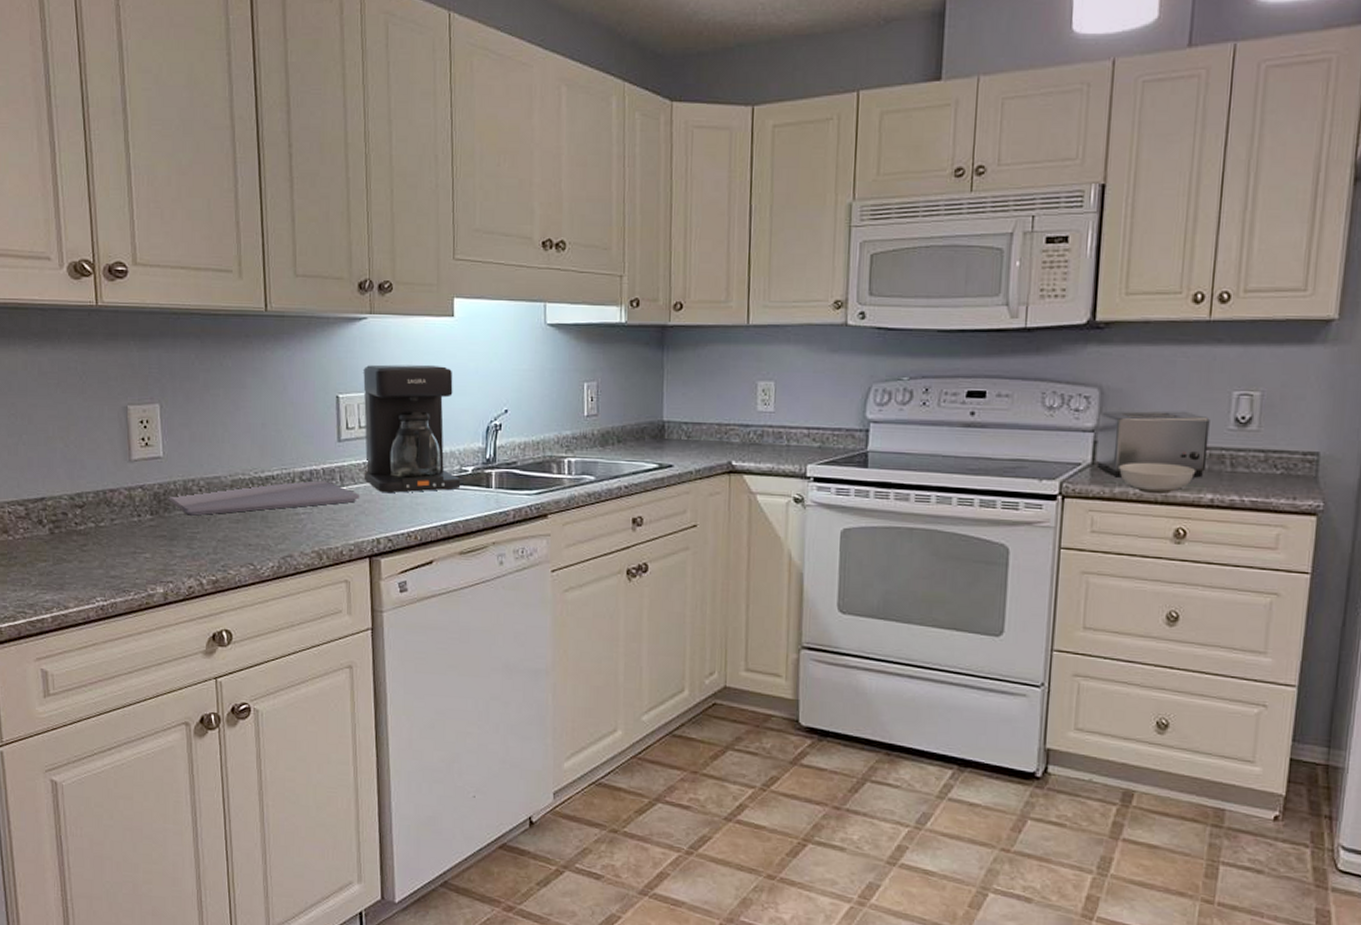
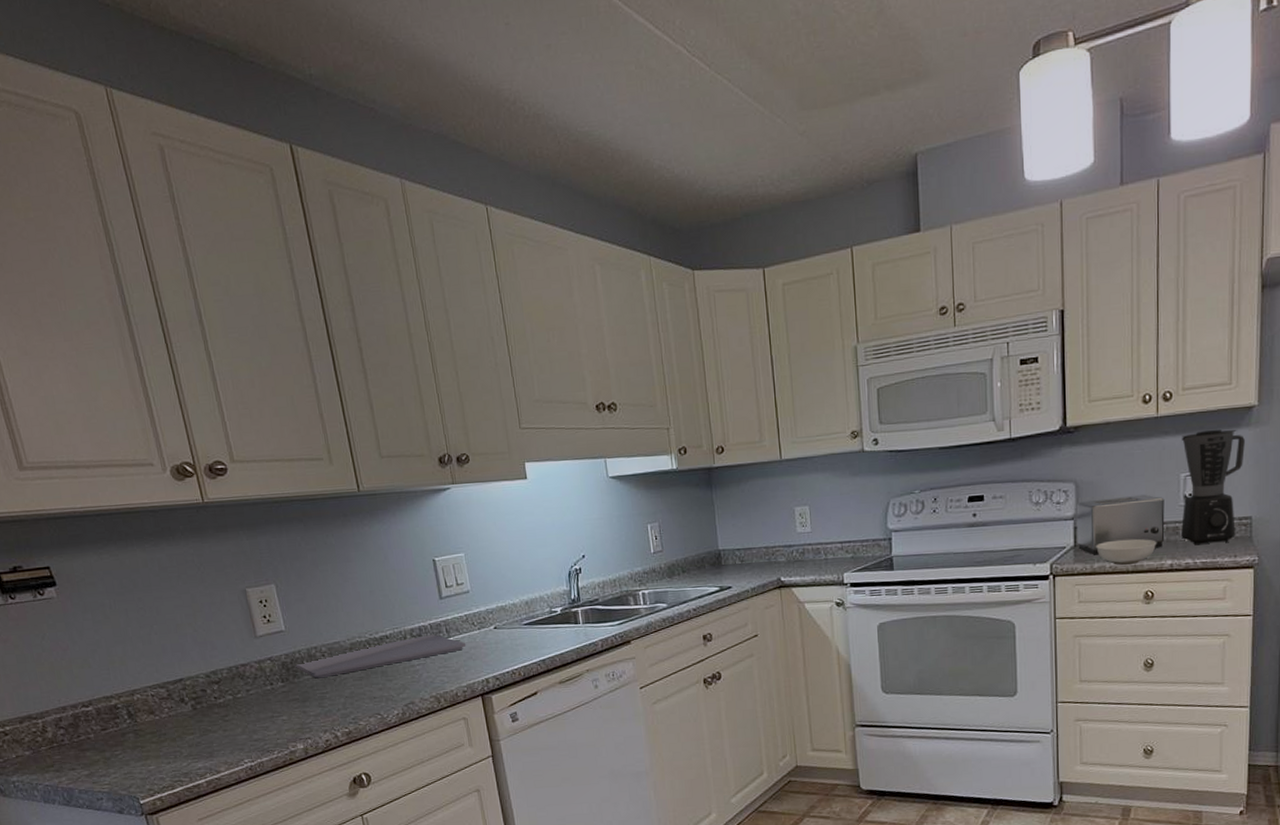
coffee maker: present [363,364,461,494] -> none [453,523,553,639]
blender: none [1228,343,1318,480] -> present [1181,430,1245,545]

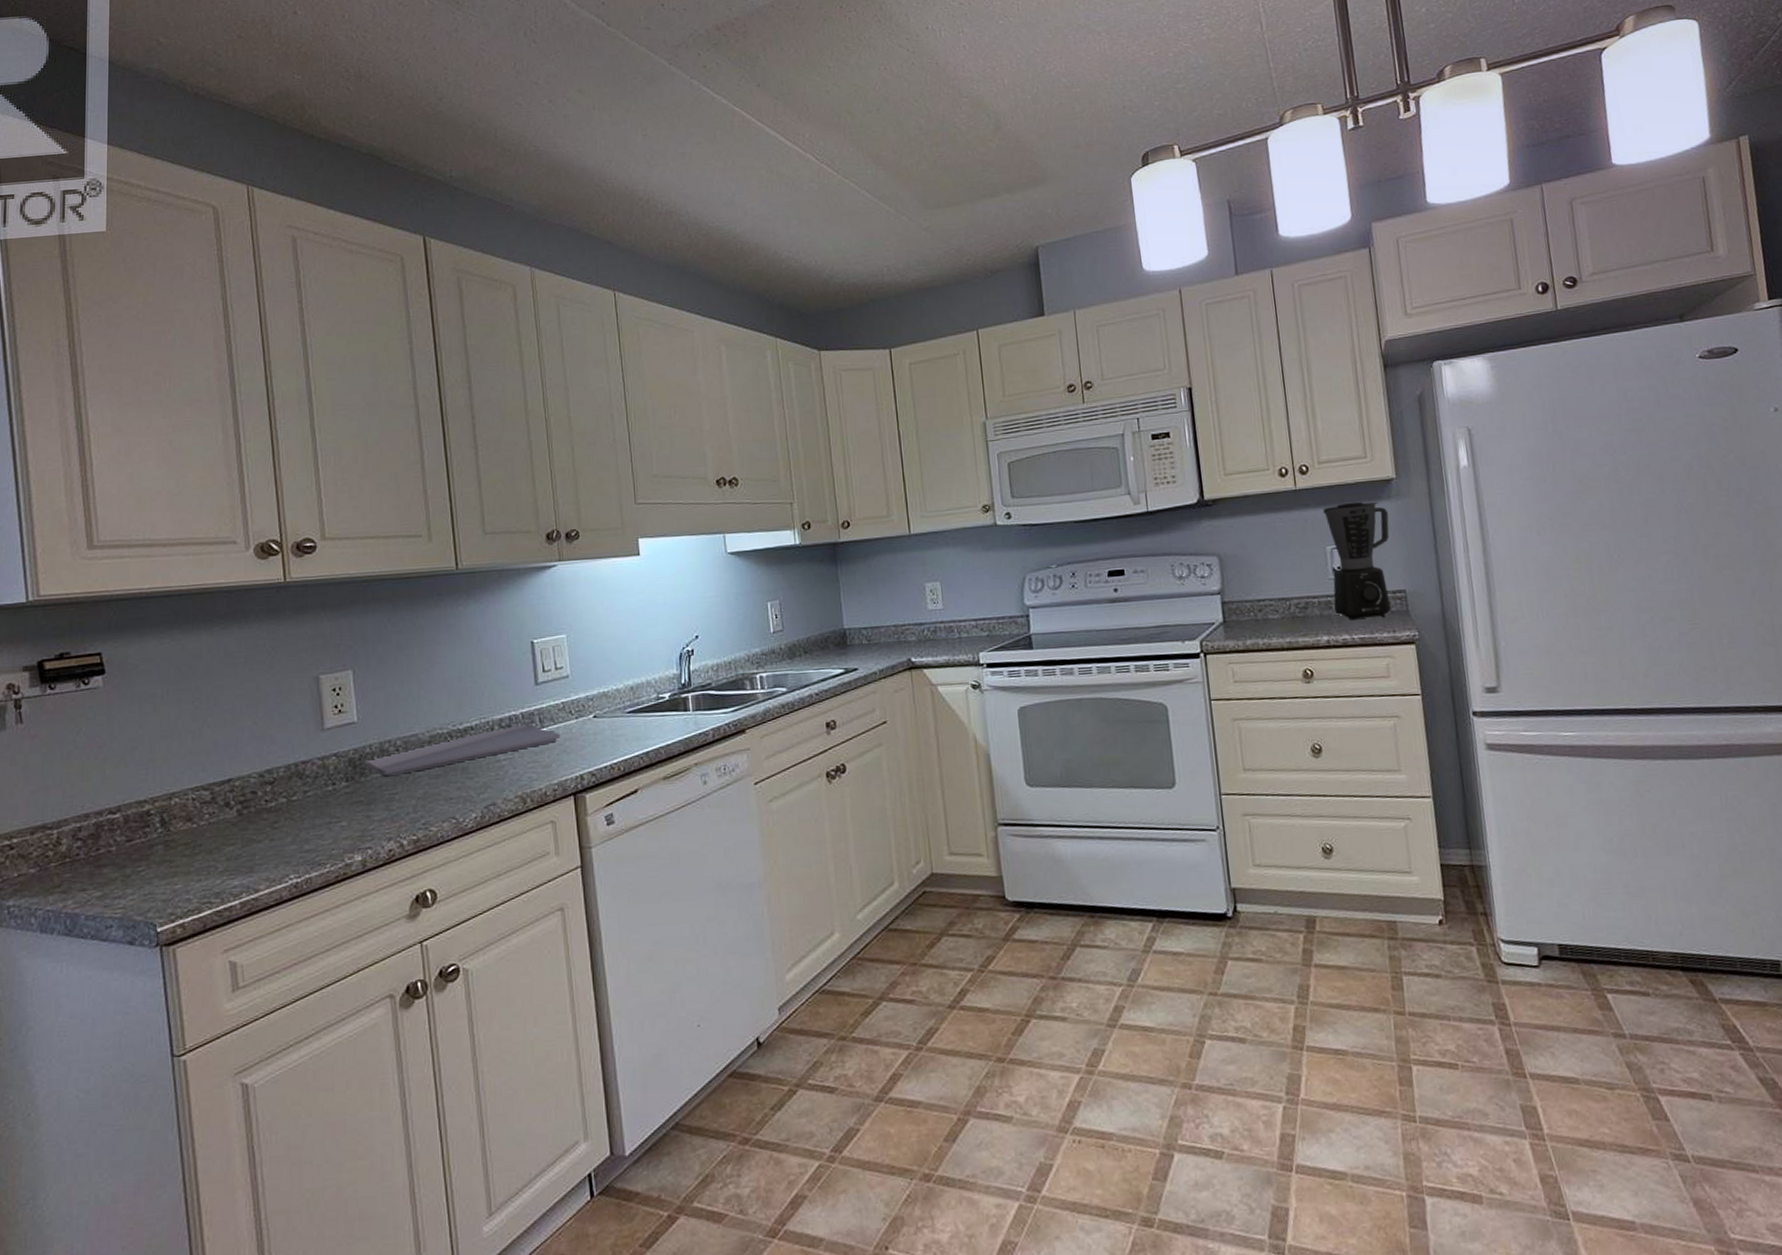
toaster: present [1076,494,1165,555] -> none [1221,567,1317,632]
bowl: present [1096,538,1157,566] -> none [1246,613,1311,643]

